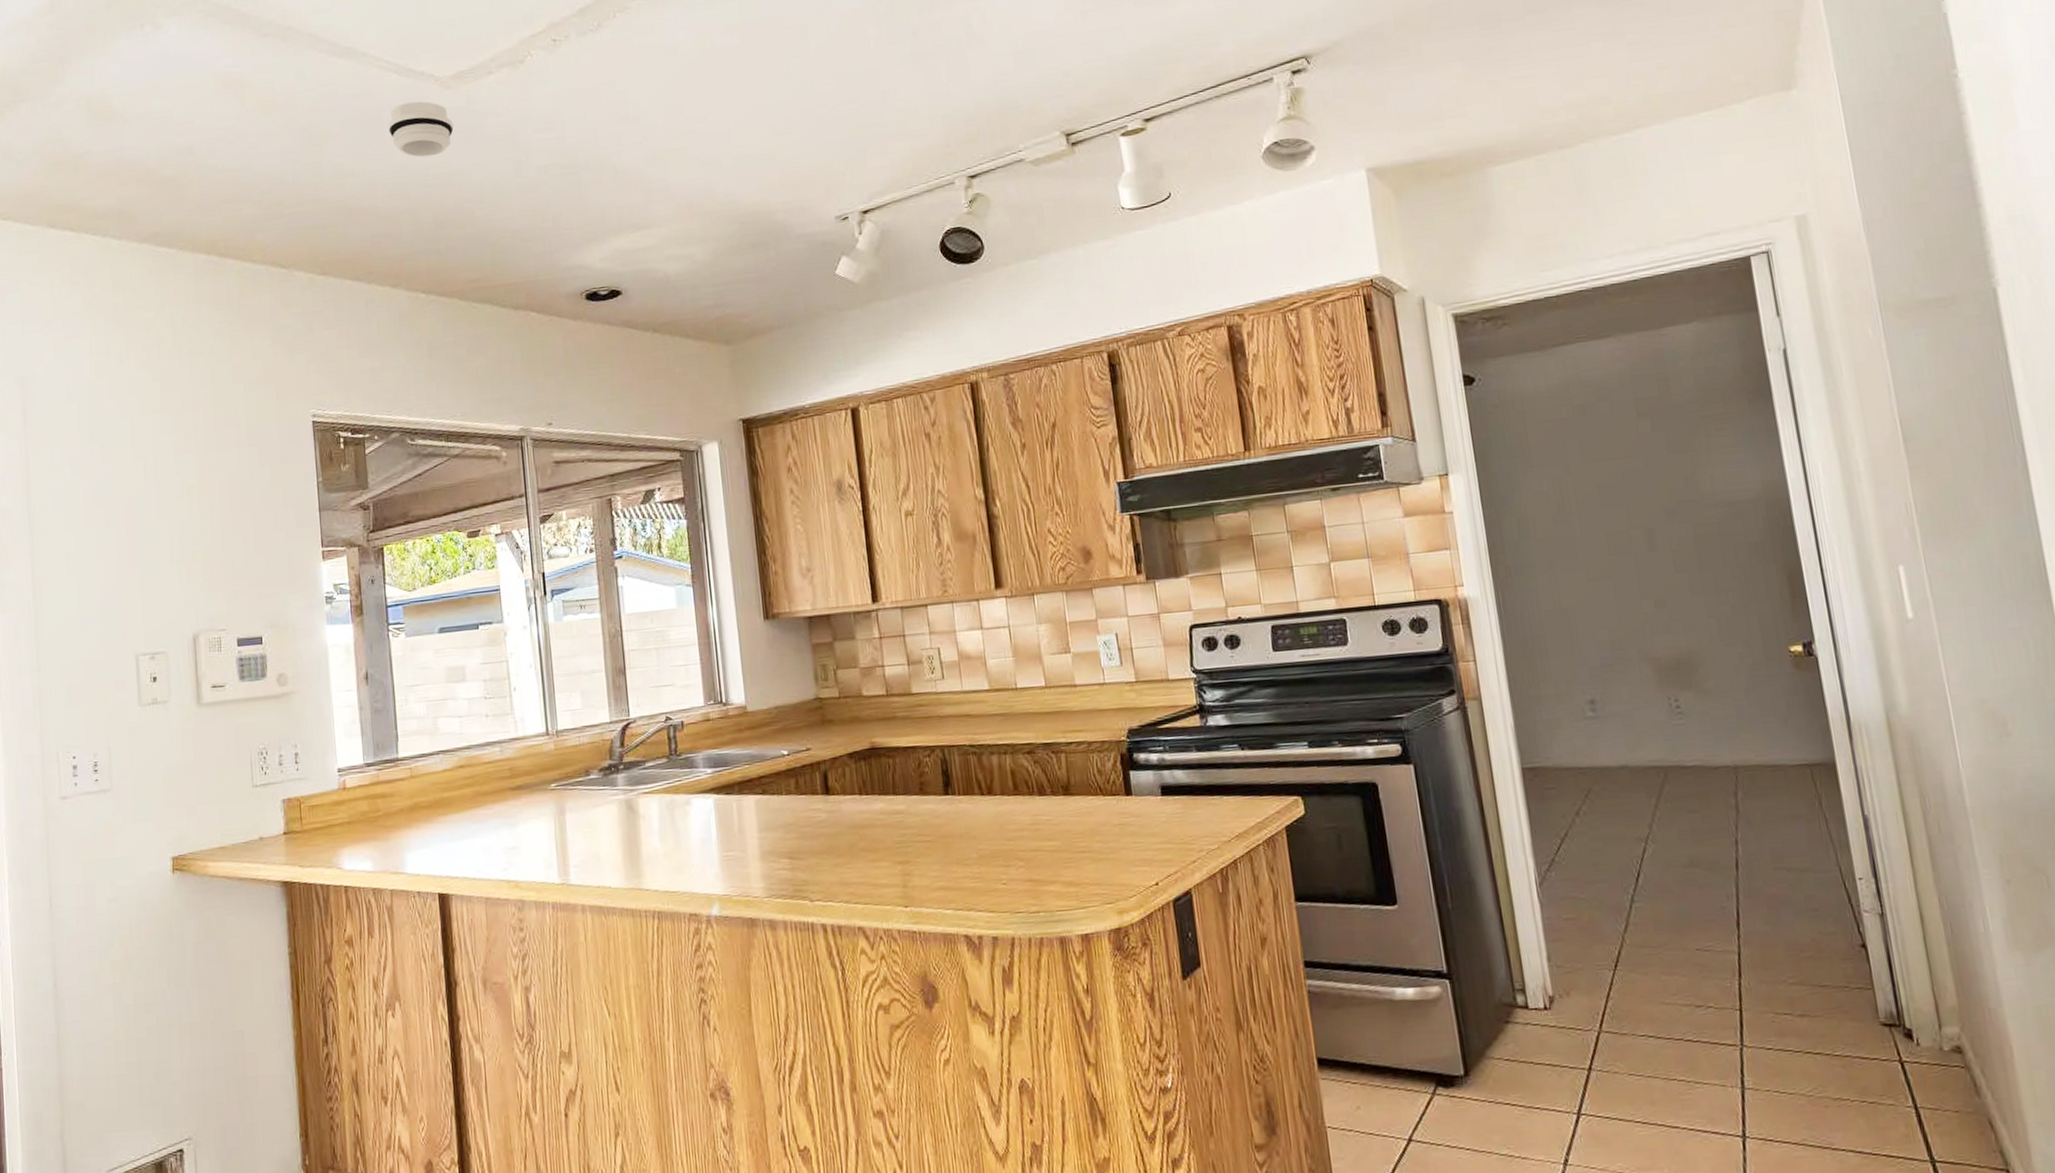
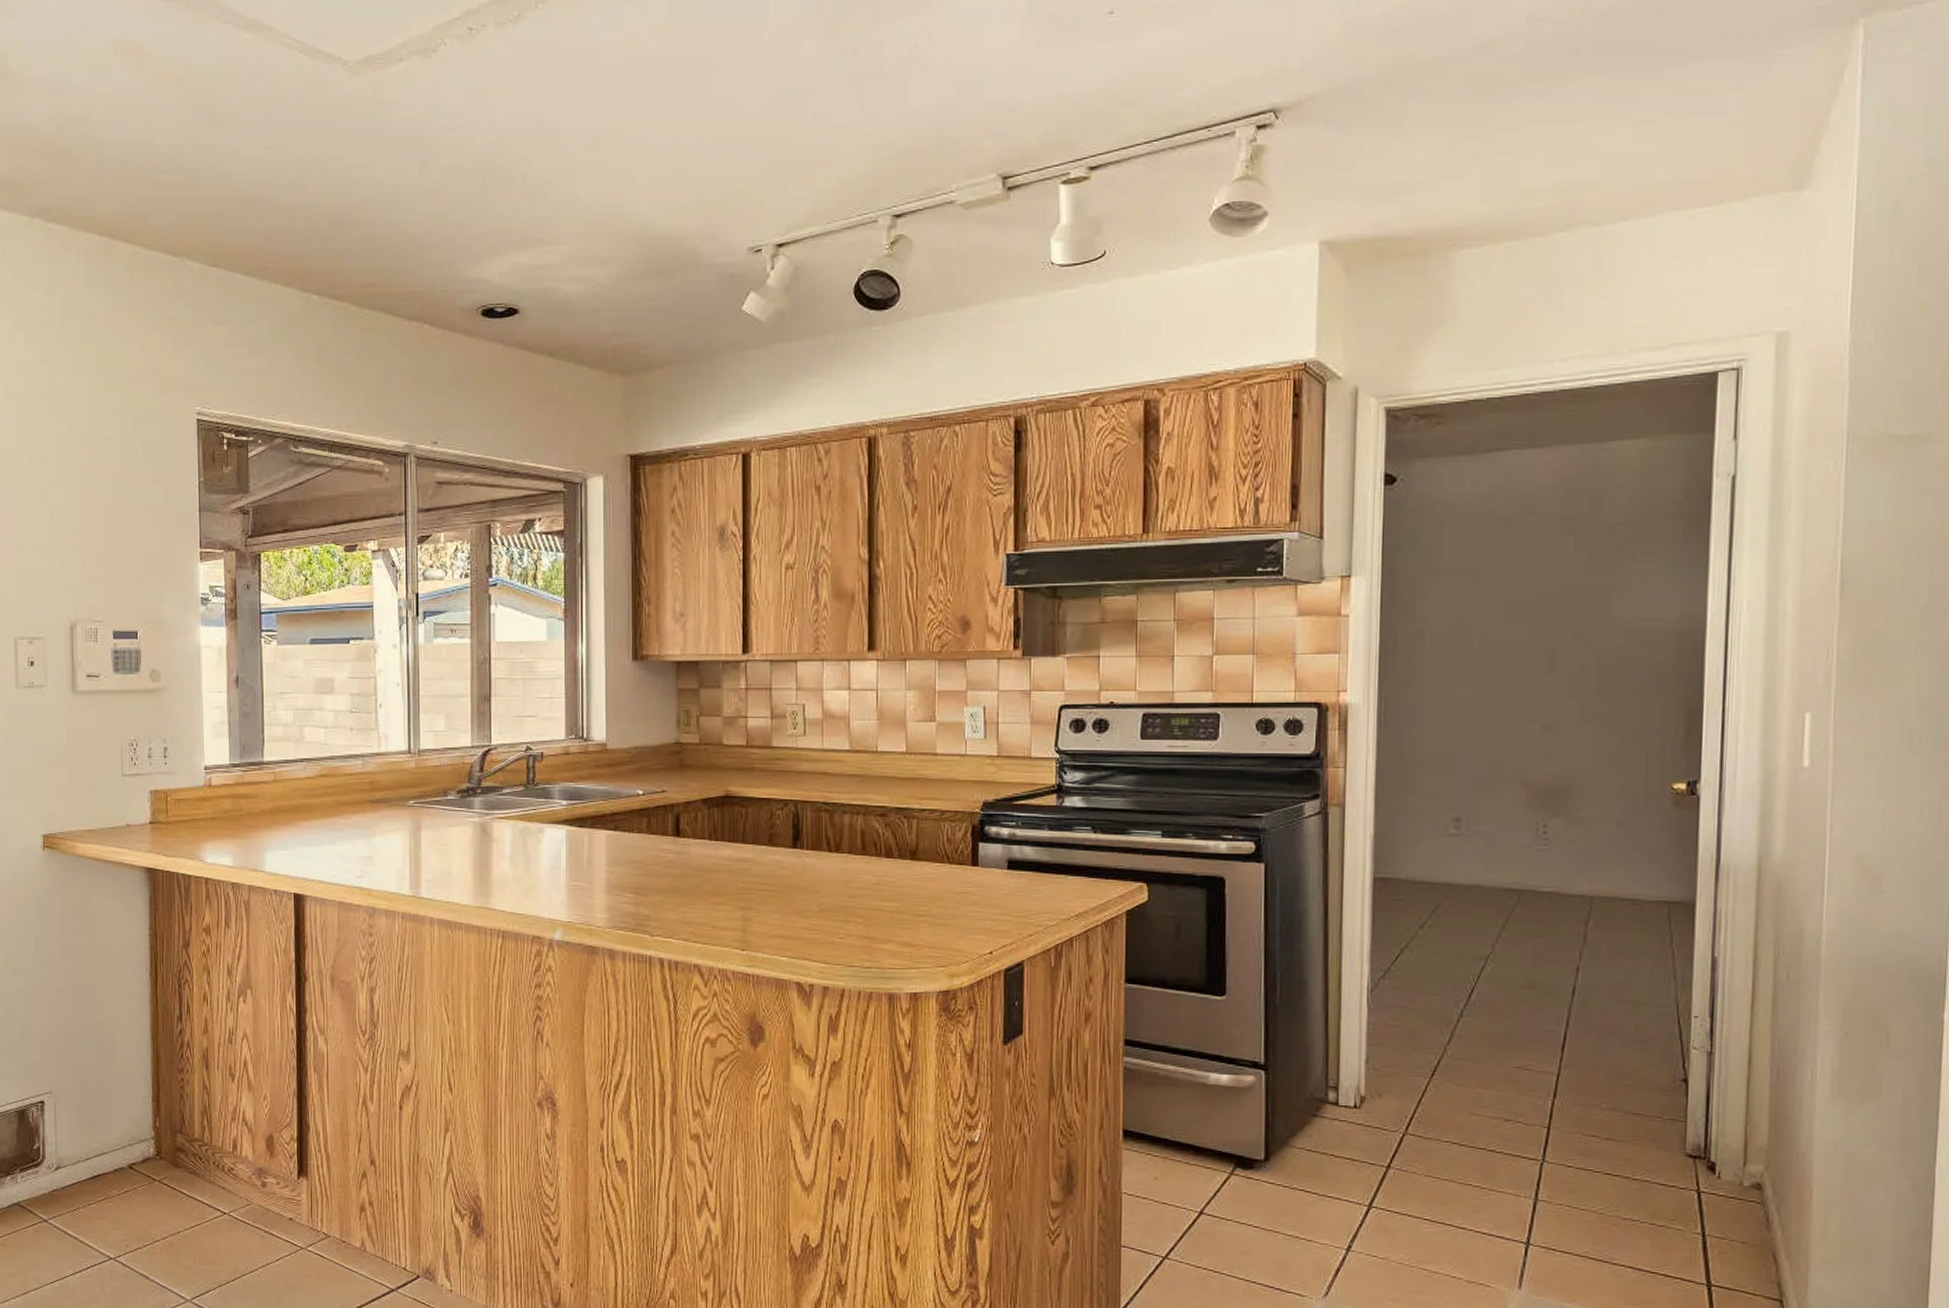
smoke detector: present [388,101,454,157] -> none [291,86,358,148]

